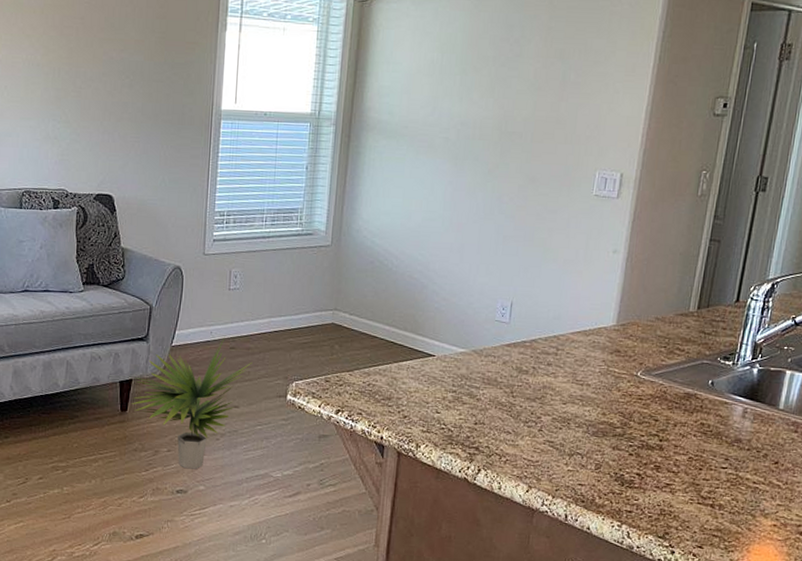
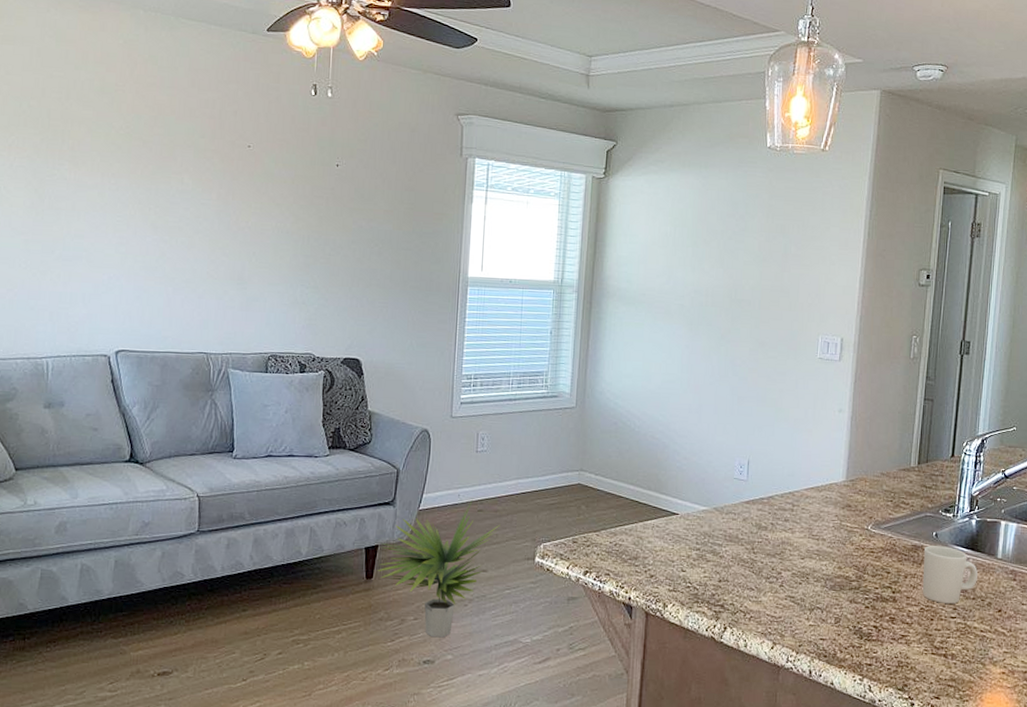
mug: none [691,394,756,454] -> present [922,546,979,604]

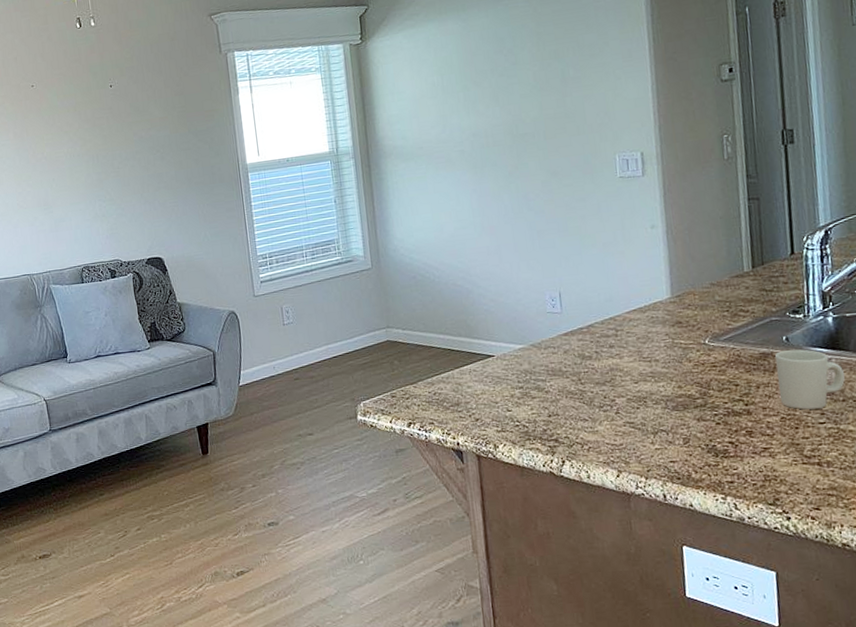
plant: present [377,499,500,638] -> none [210,369,318,501]

